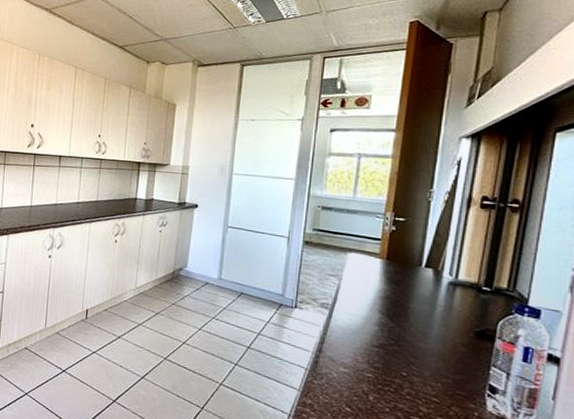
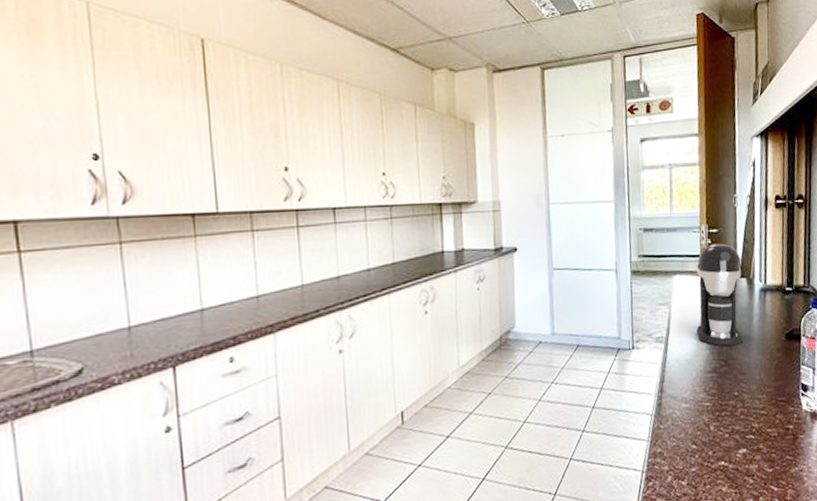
coffee maker: none [367,231,429,329] -> present [696,243,743,346]

